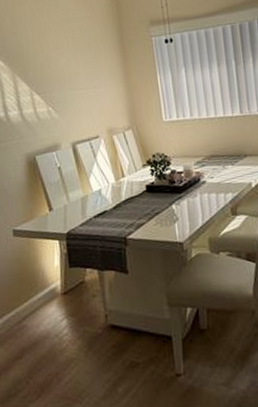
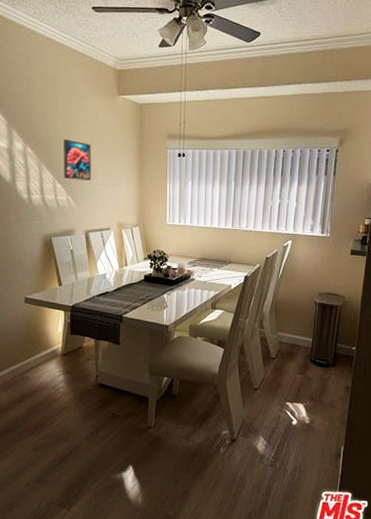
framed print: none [36,44,72,89] -> present [63,138,92,181]

